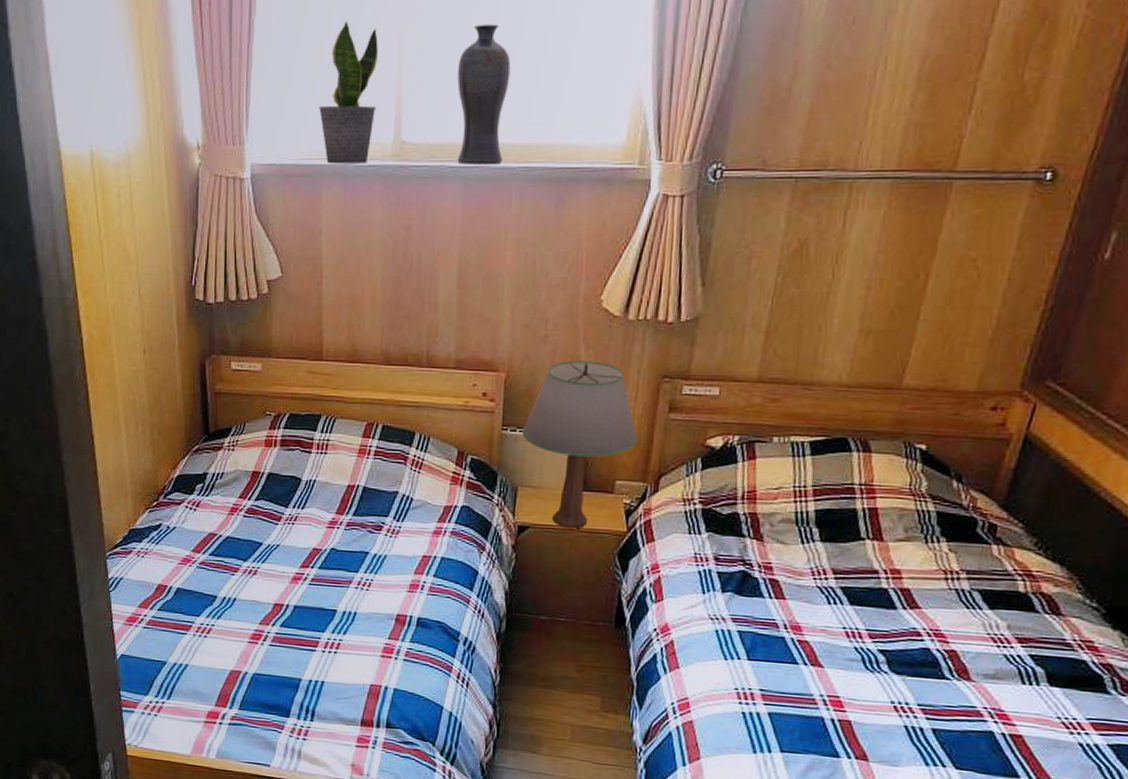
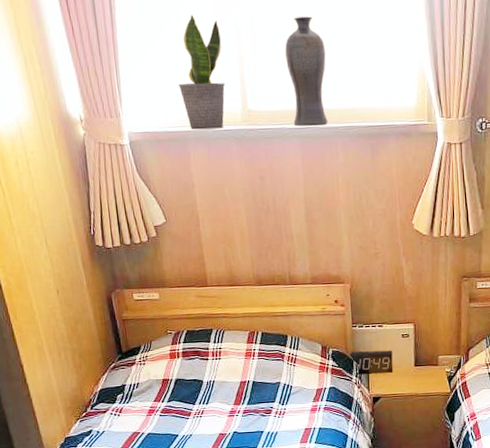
alarm clock: none [493,461,552,497] -> present [349,350,394,375]
table lamp: present [521,361,638,529] -> none [367,269,450,395]

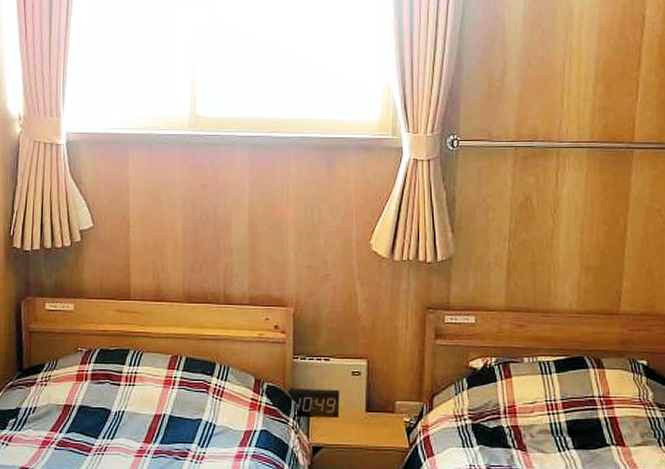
potted plant: present [179,14,226,130] -> none [126,21,175,133]
vase: present [285,16,328,127] -> none [242,28,284,136]

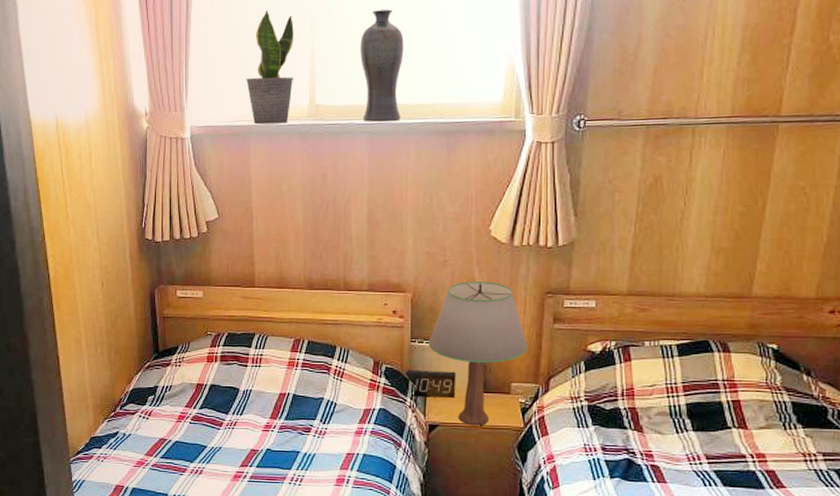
potted plant: none [126,21,175,133] -> present [246,10,294,125]
vase: none [242,28,284,136] -> present [361,9,404,123]
table lamp: none [311,296,411,448] -> present [428,281,528,426]

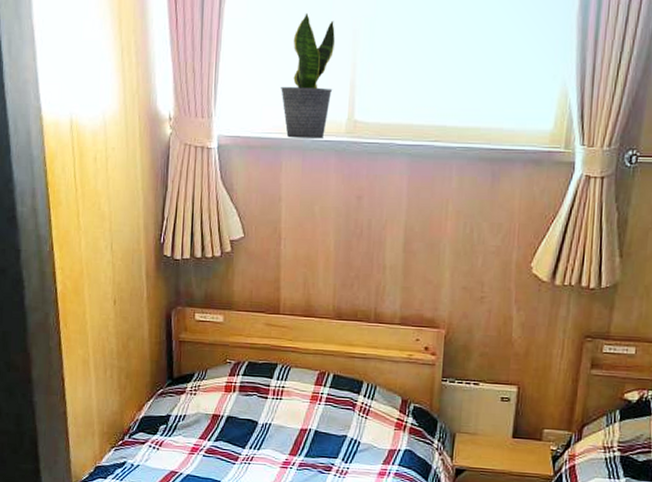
vase: present [361,9,404,123] -> none [404,22,453,145]
alarm clock: present [405,369,456,399] -> none [434,410,487,443]
table lamp: present [428,281,528,426] -> none [459,320,563,473]

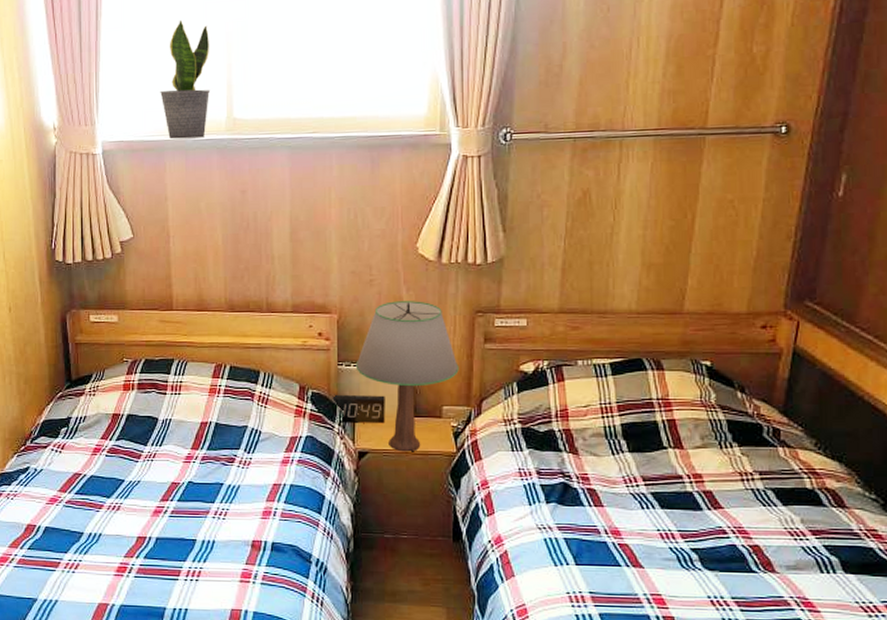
alarm clock: none [434,410,487,443] -> present [332,394,385,424]
table lamp: none [459,320,563,473] -> present [355,301,459,452]

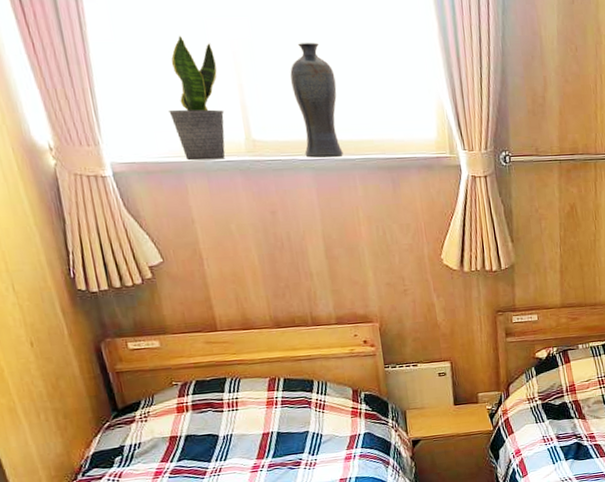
vase: none [279,19,324,137] -> present [290,43,343,159]
alarm clock: present [332,394,385,424] -> none [383,390,432,418]
table lamp: present [355,301,459,452] -> none [400,305,488,436]

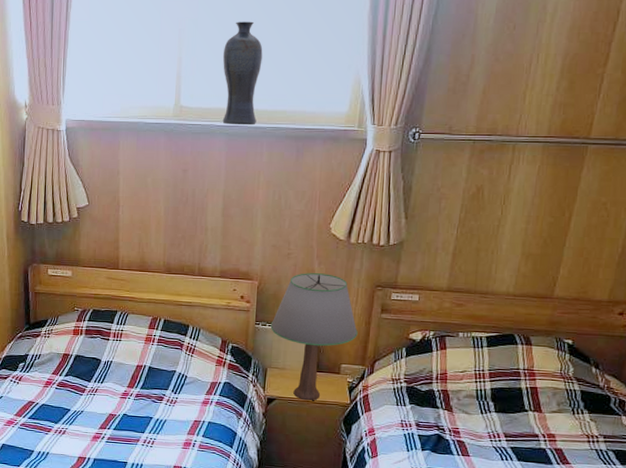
potted plant: present [169,35,226,161] -> none [118,15,164,121]
table lamp: none [400,305,488,436] -> present [270,273,358,401]

